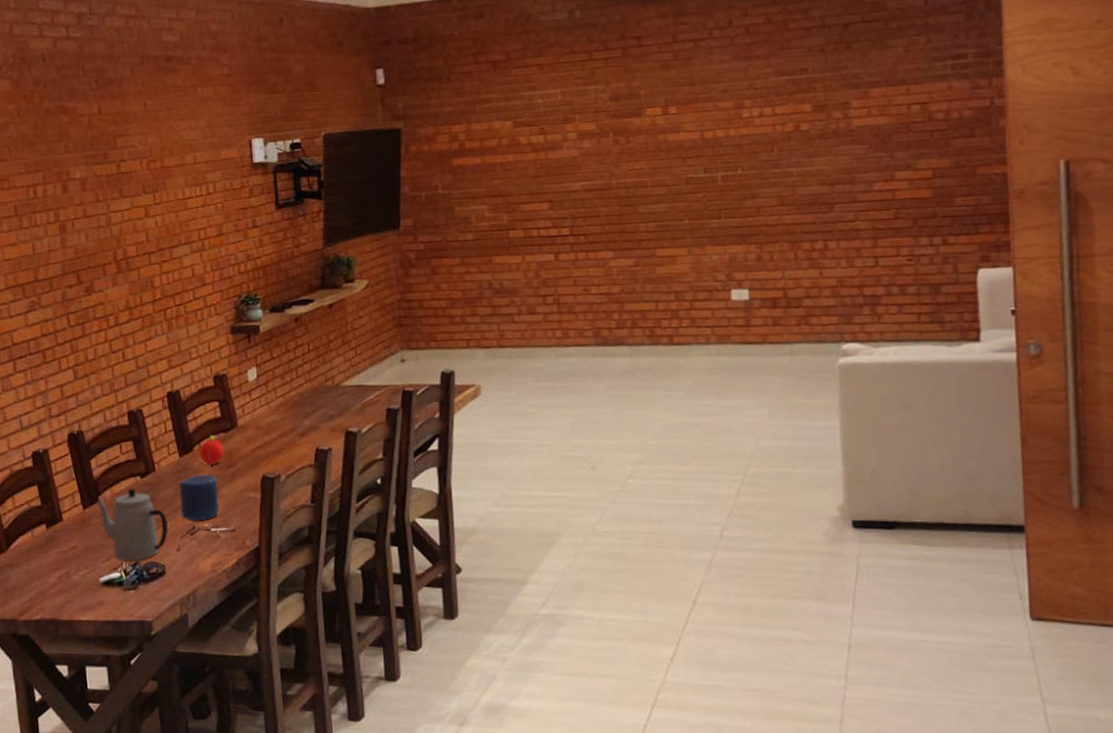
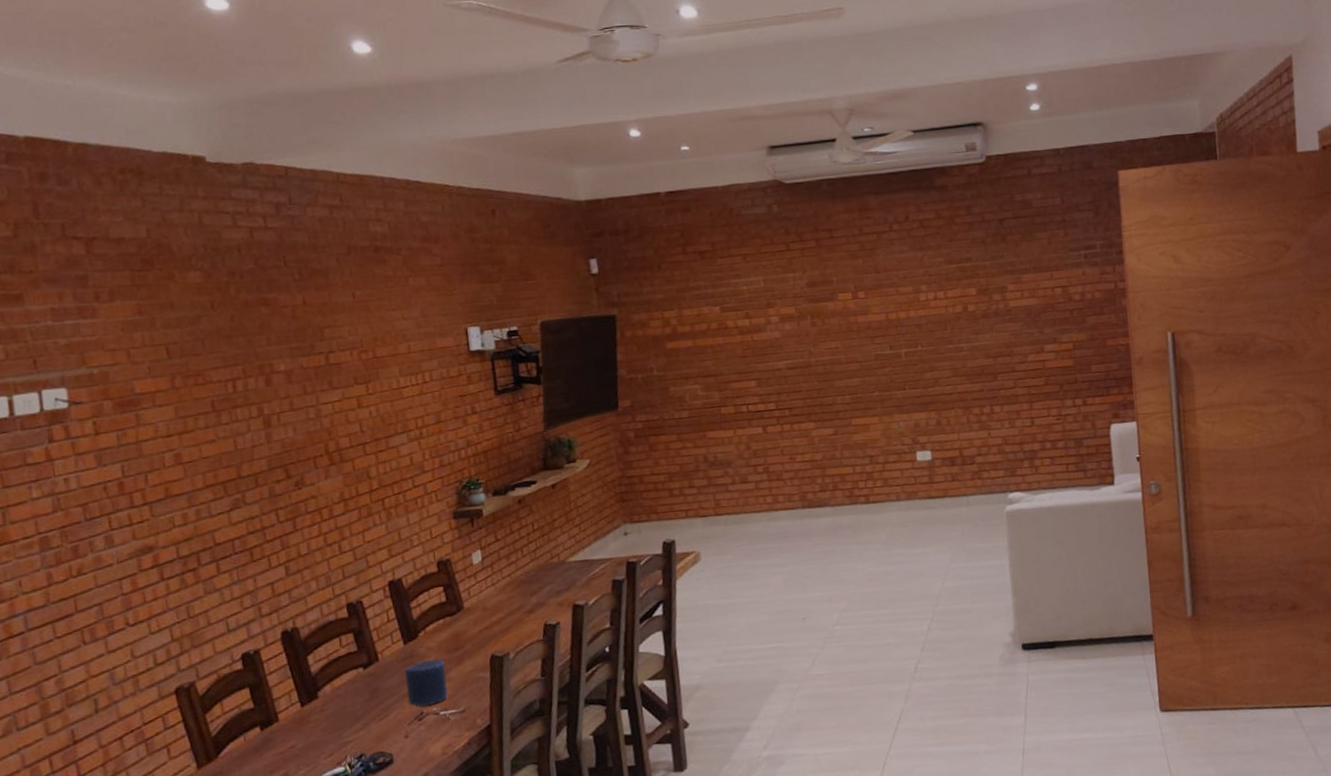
teapot: present [96,488,168,562] -> none [316,680,395,755]
fruit: present [199,435,224,465] -> none [424,620,451,650]

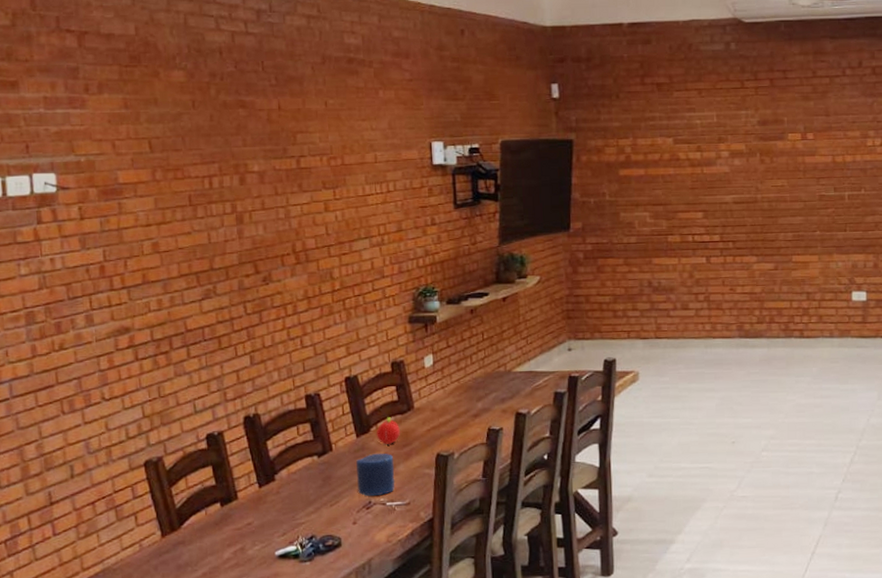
fruit: none [424,620,451,650] -> present [376,417,400,444]

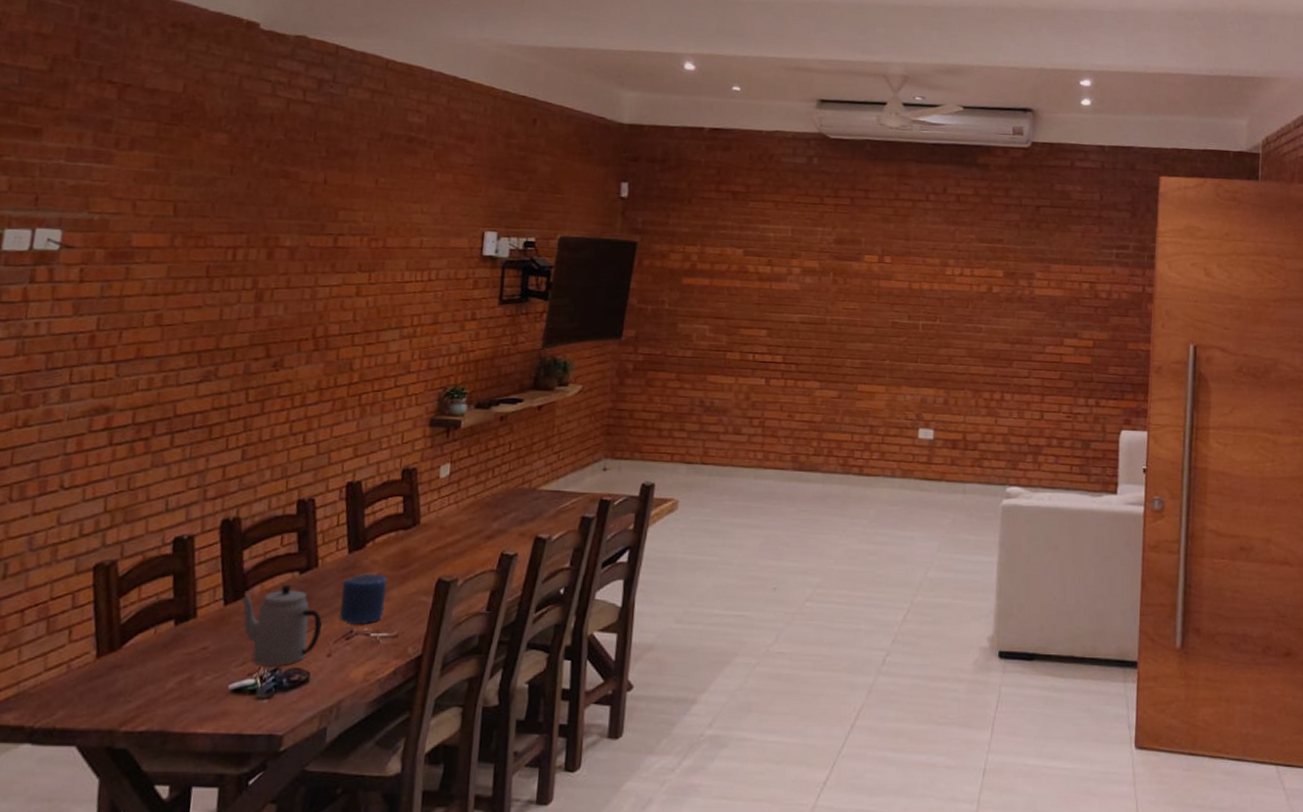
teapot: none [273,467,344,535] -> present [241,584,322,667]
fruit: present [376,417,400,444] -> none [371,532,400,564]

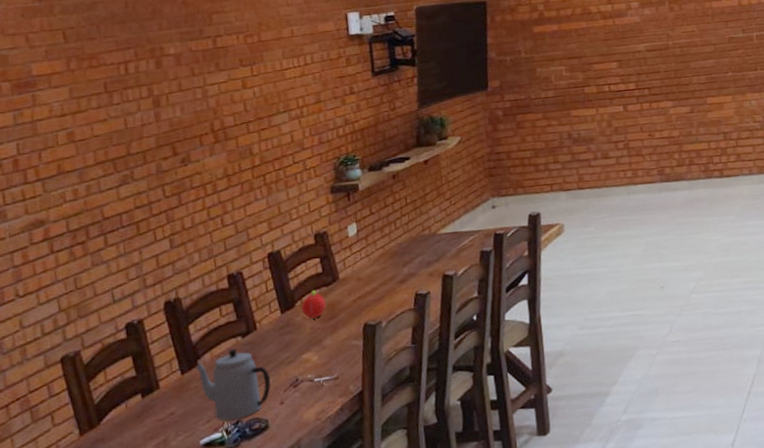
candle: present [339,573,388,625] -> none [282,328,323,374]
fruit: none [371,532,400,564] -> present [301,290,326,319]

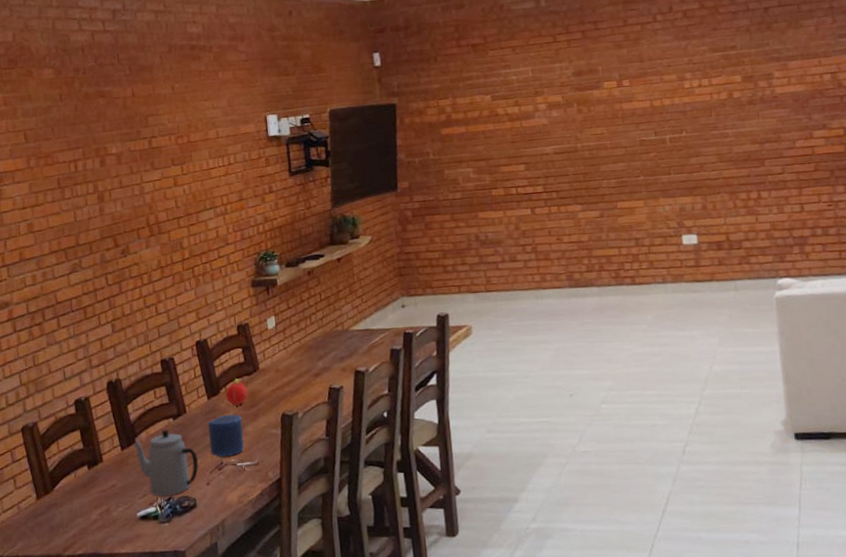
candle: none [282,328,323,374] -> present [208,414,245,457]

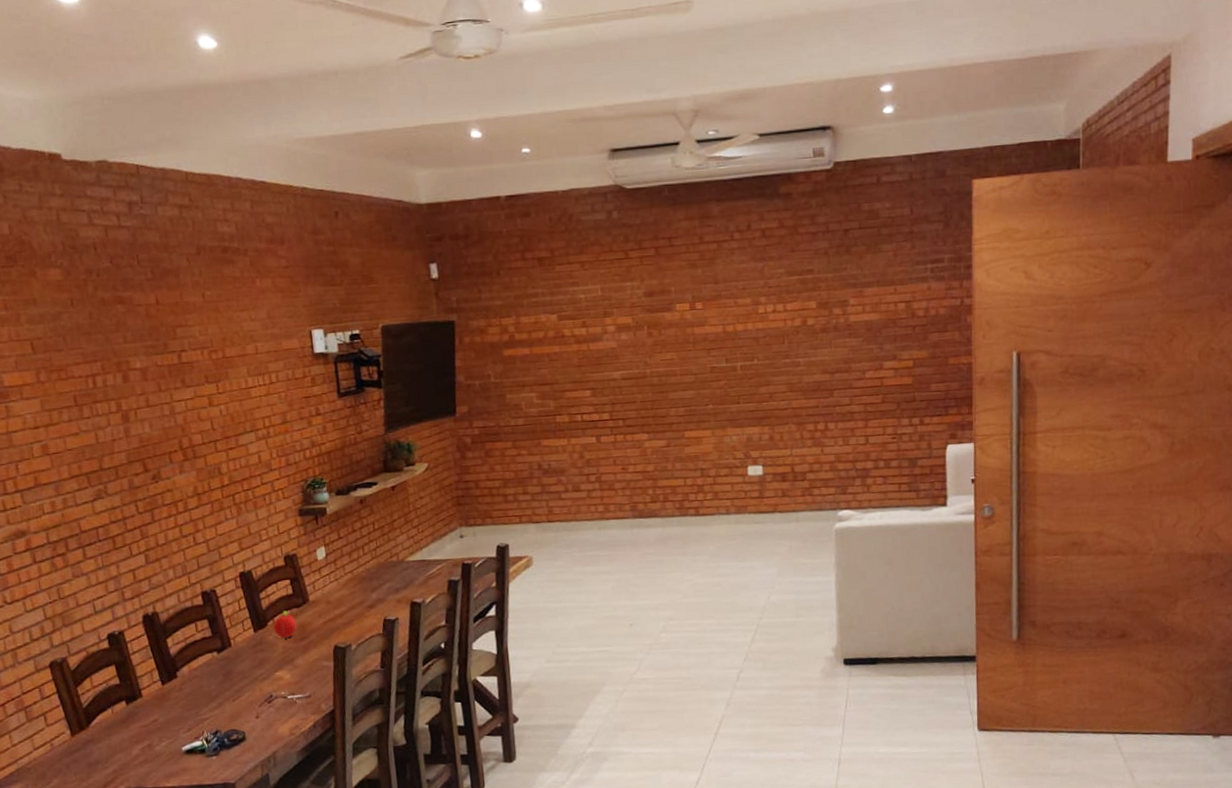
teapot: present [133,429,199,497] -> none [175,663,247,731]
candle: present [208,414,245,457] -> none [255,647,295,690]

